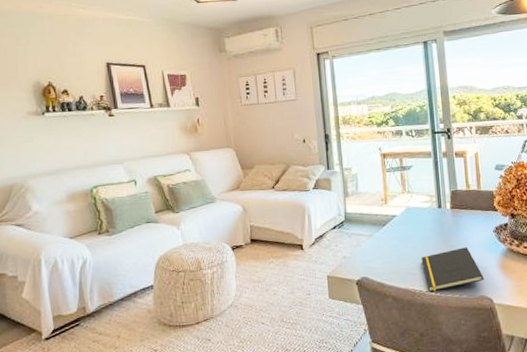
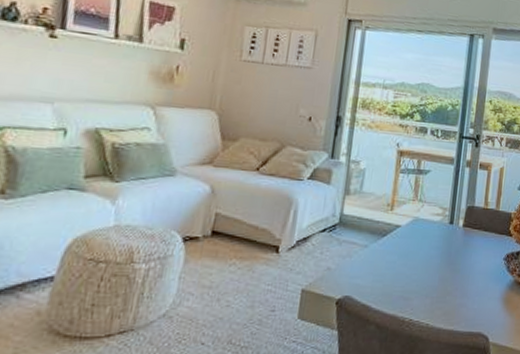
notepad: present [421,247,484,292] -> none [418,273,484,322]

